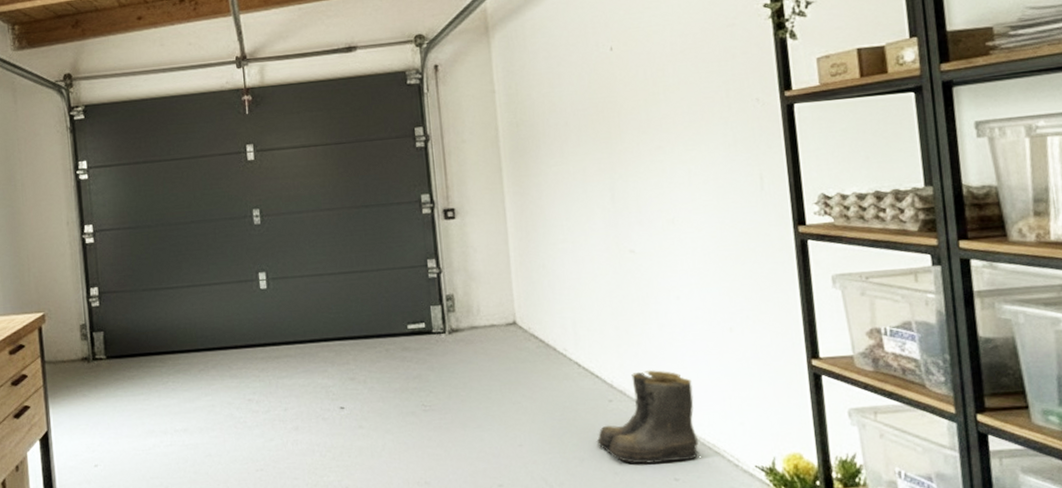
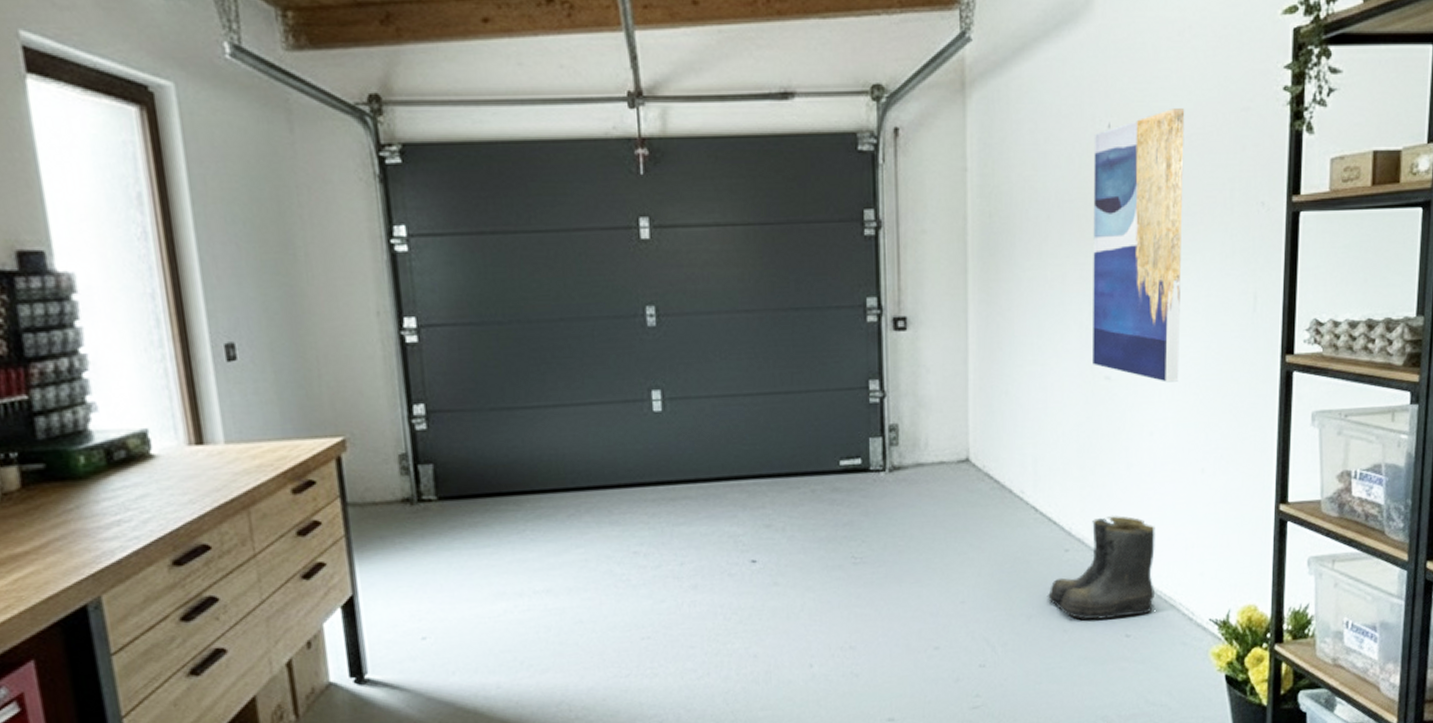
wall art: none [599,30,698,254] -> present [1093,108,1185,382]

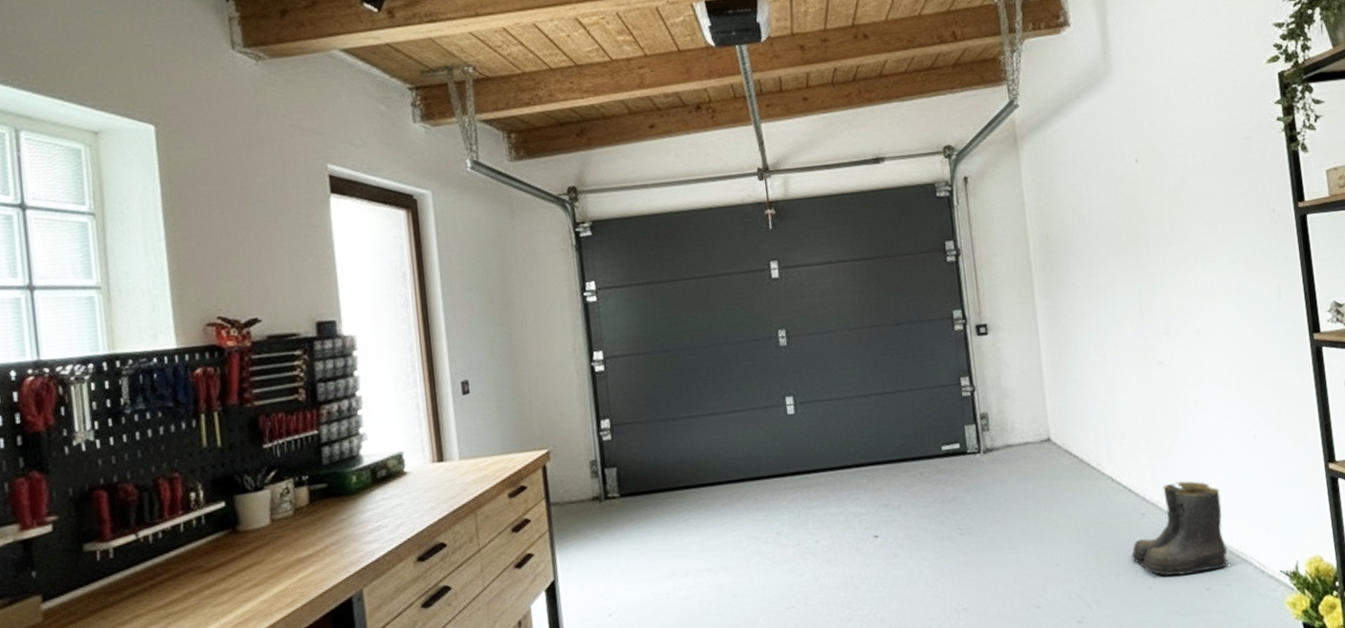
wall art: present [1093,108,1185,382] -> none [1125,142,1223,364]

